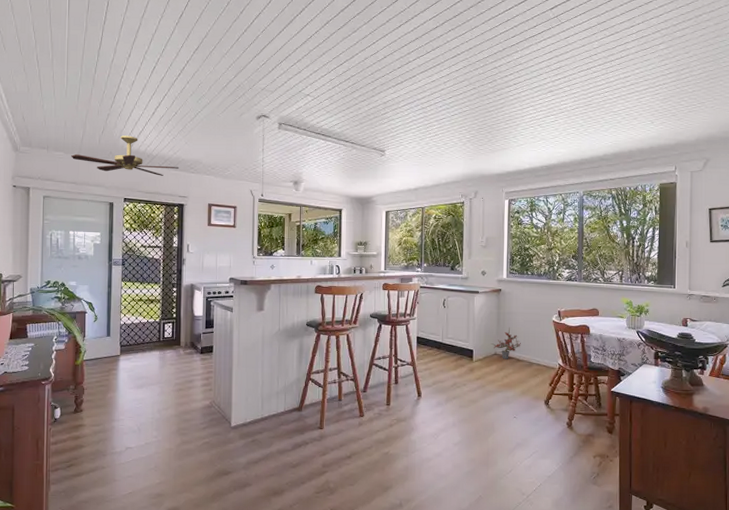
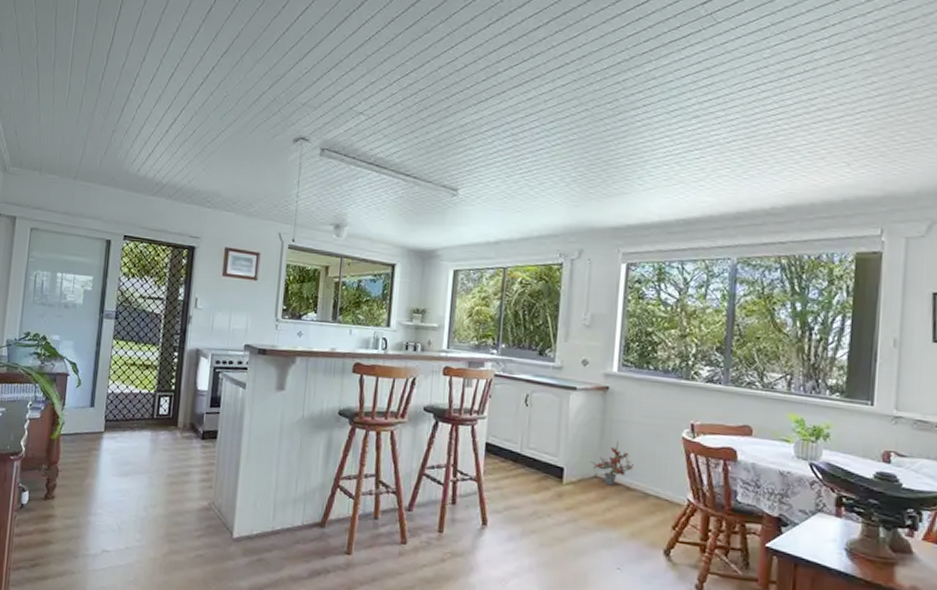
ceiling fan: present [71,135,179,176] -> none [66,157,192,210]

